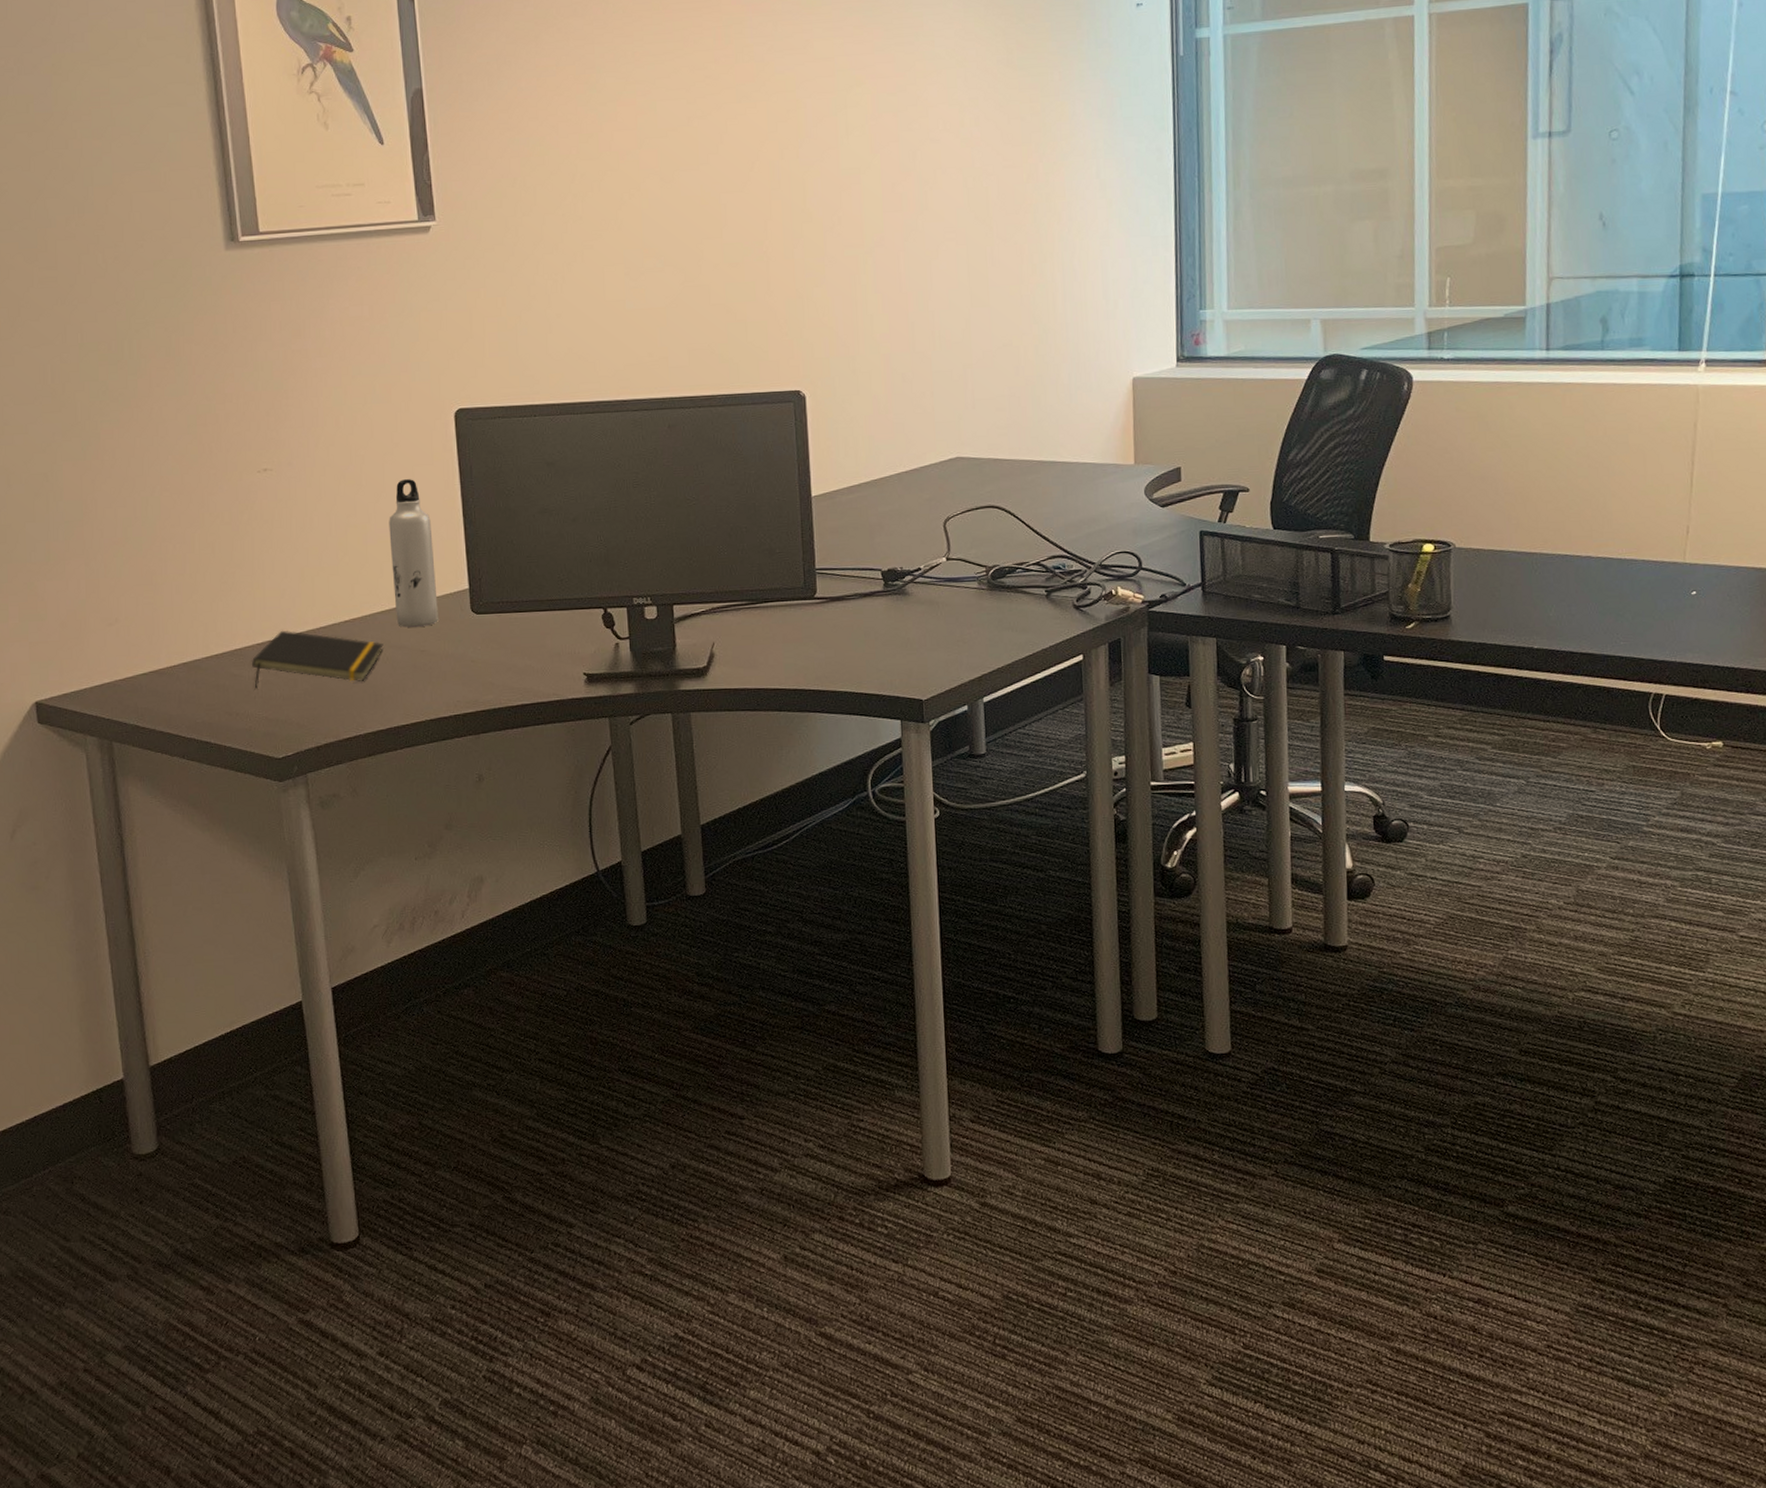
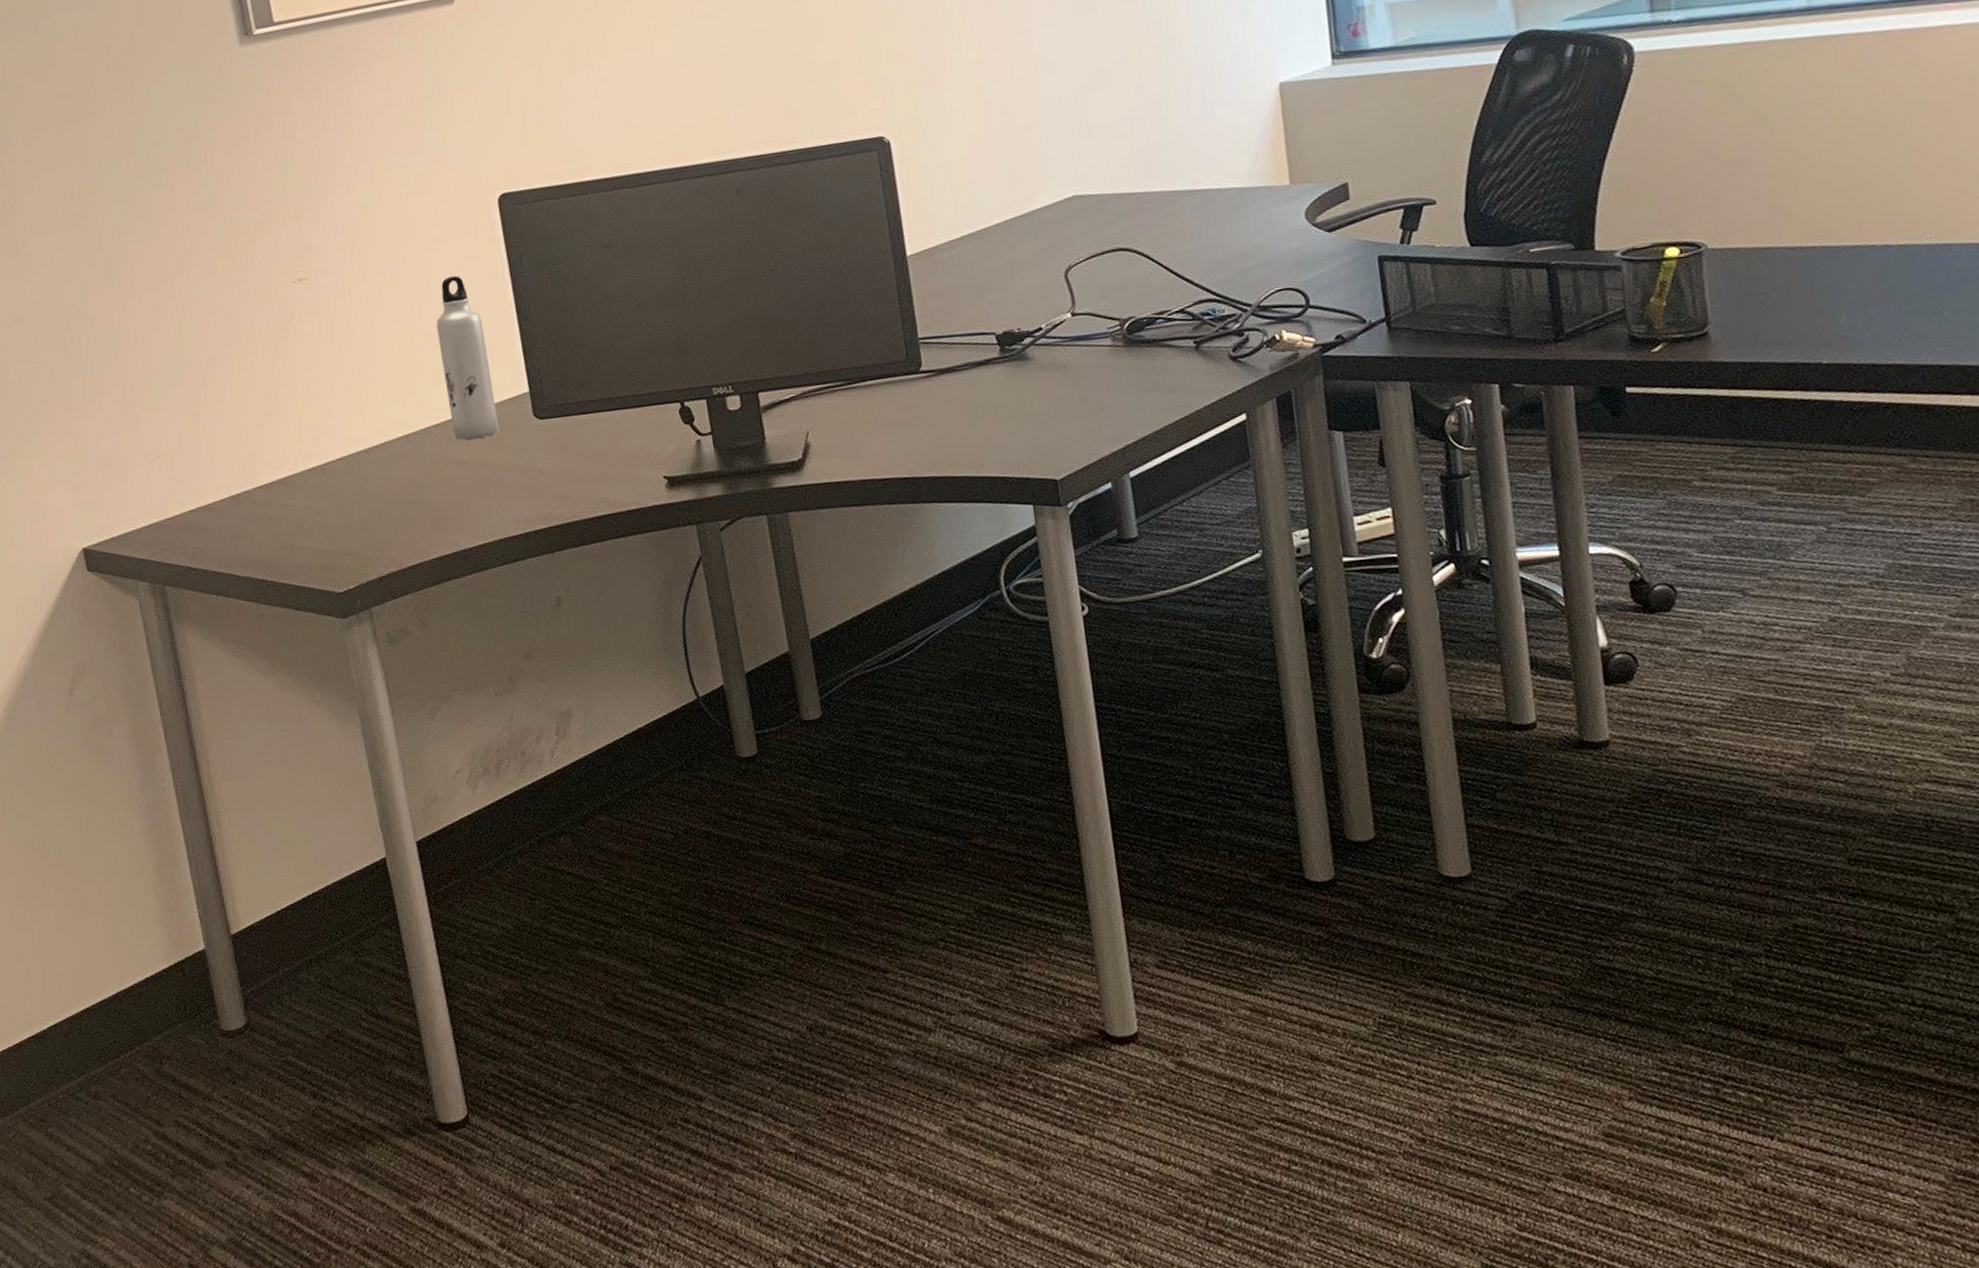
notepad: present [252,630,383,689] -> none [303,452,442,519]

